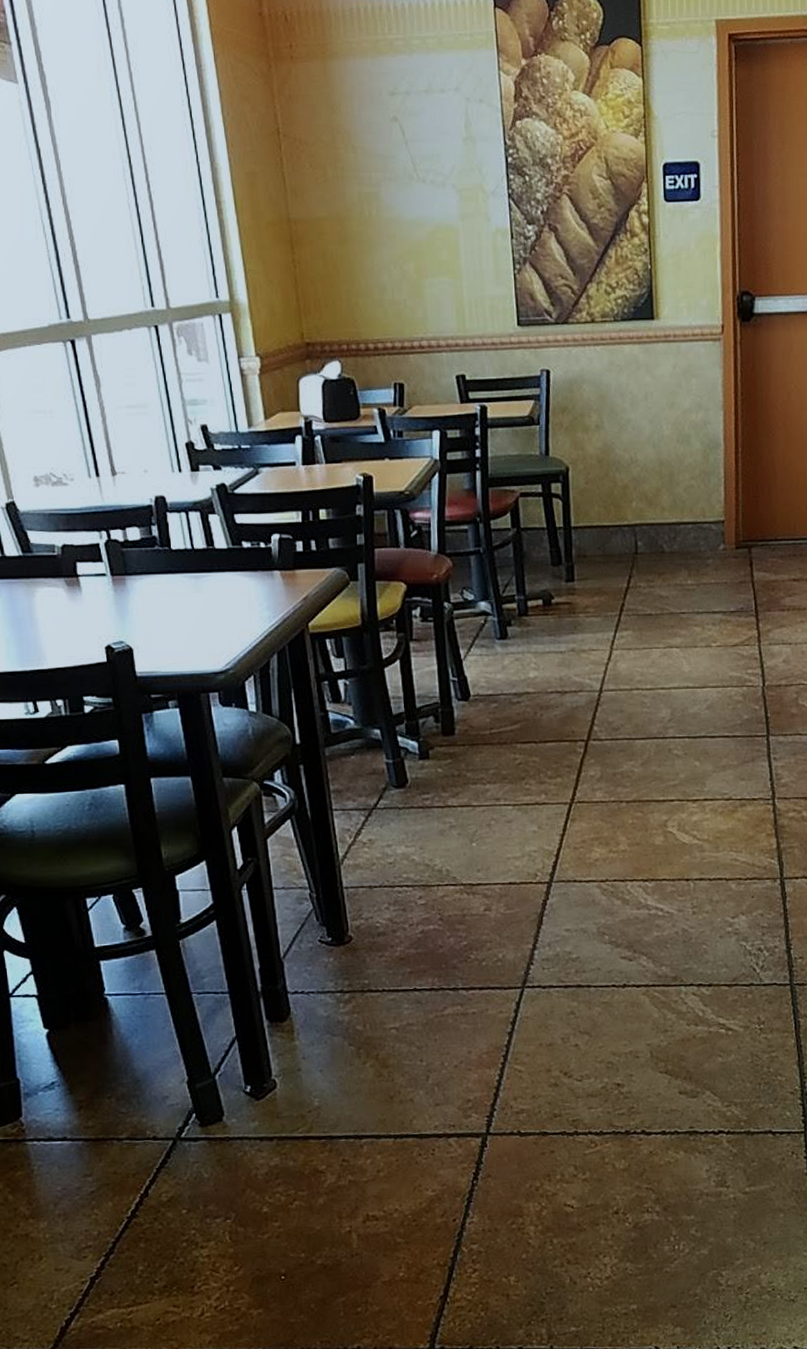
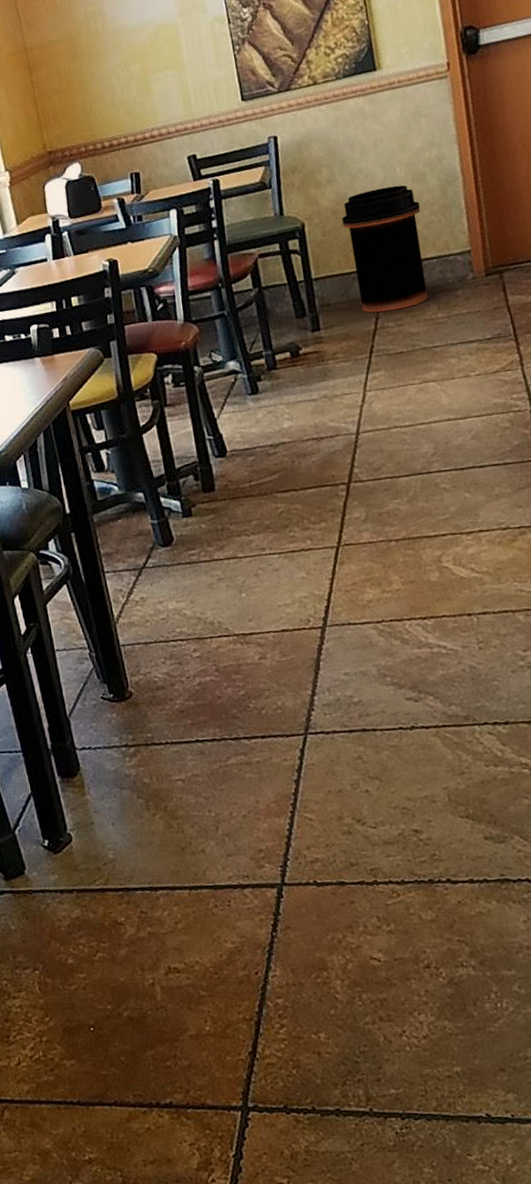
trash can: none [606,443,682,571] -> present [342,185,428,313]

